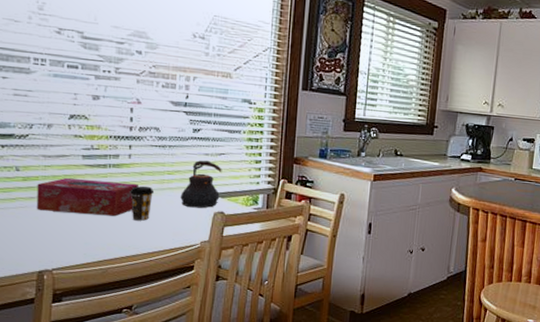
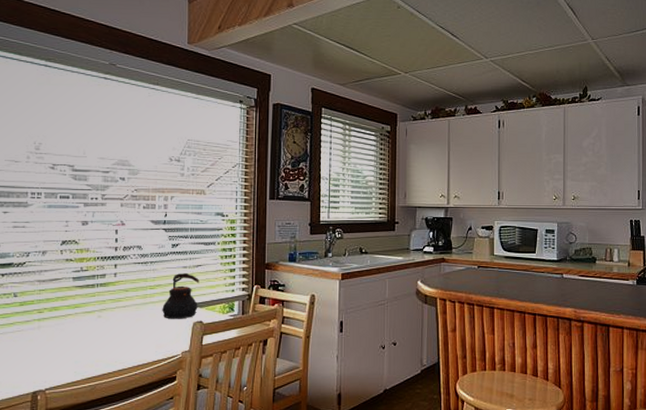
tissue box: present [37,177,138,217] -> none [32,299,123,334]
coffee cup: present [130,186,155,221] -> none [116,301,138,336]

